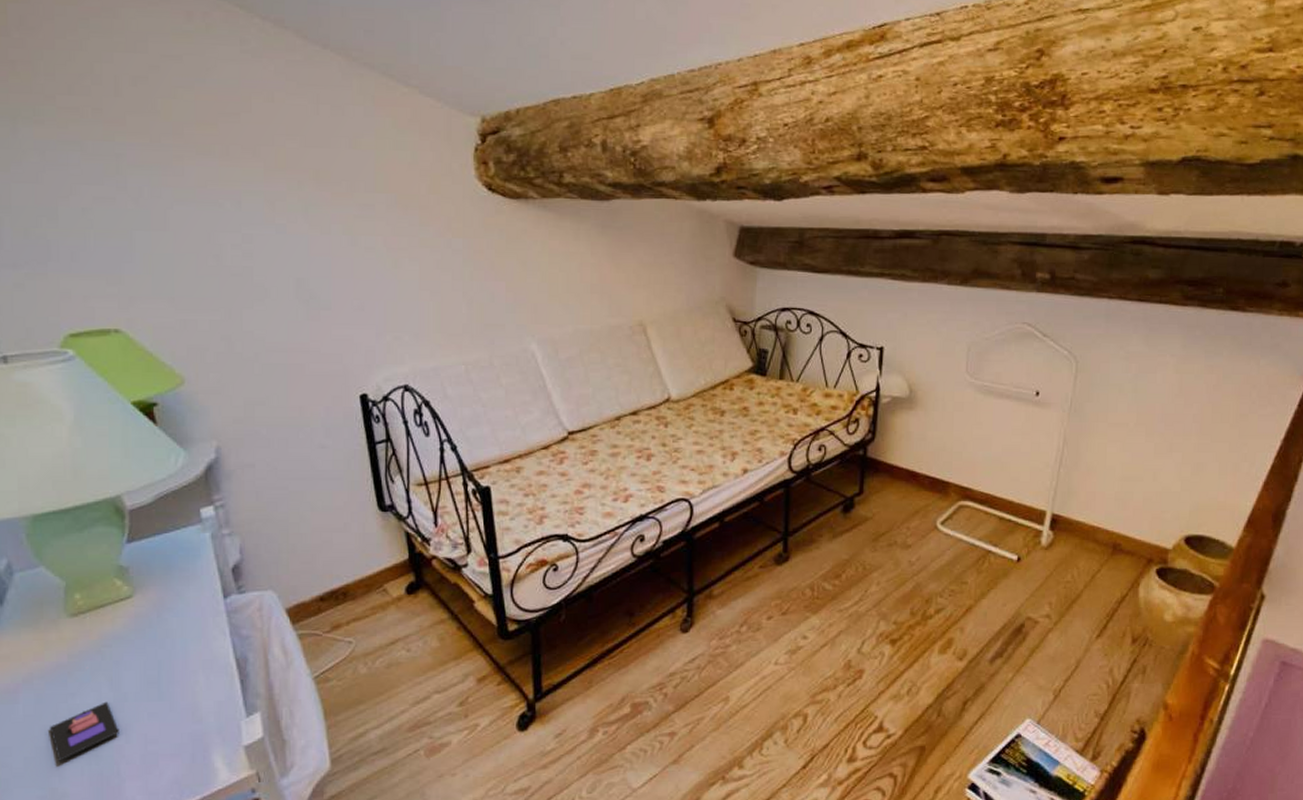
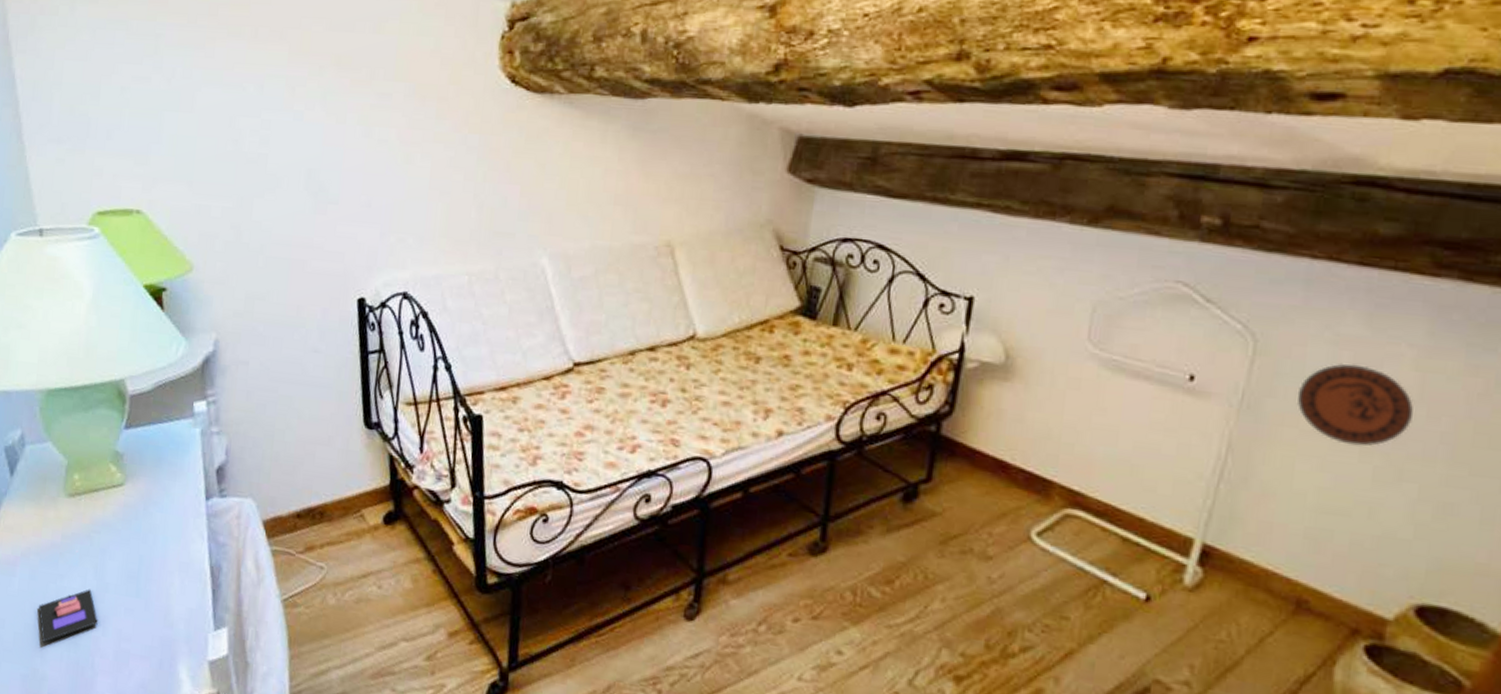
decorative plate: none [1105,372,1176,430] -> present [1297,363,1413,447]

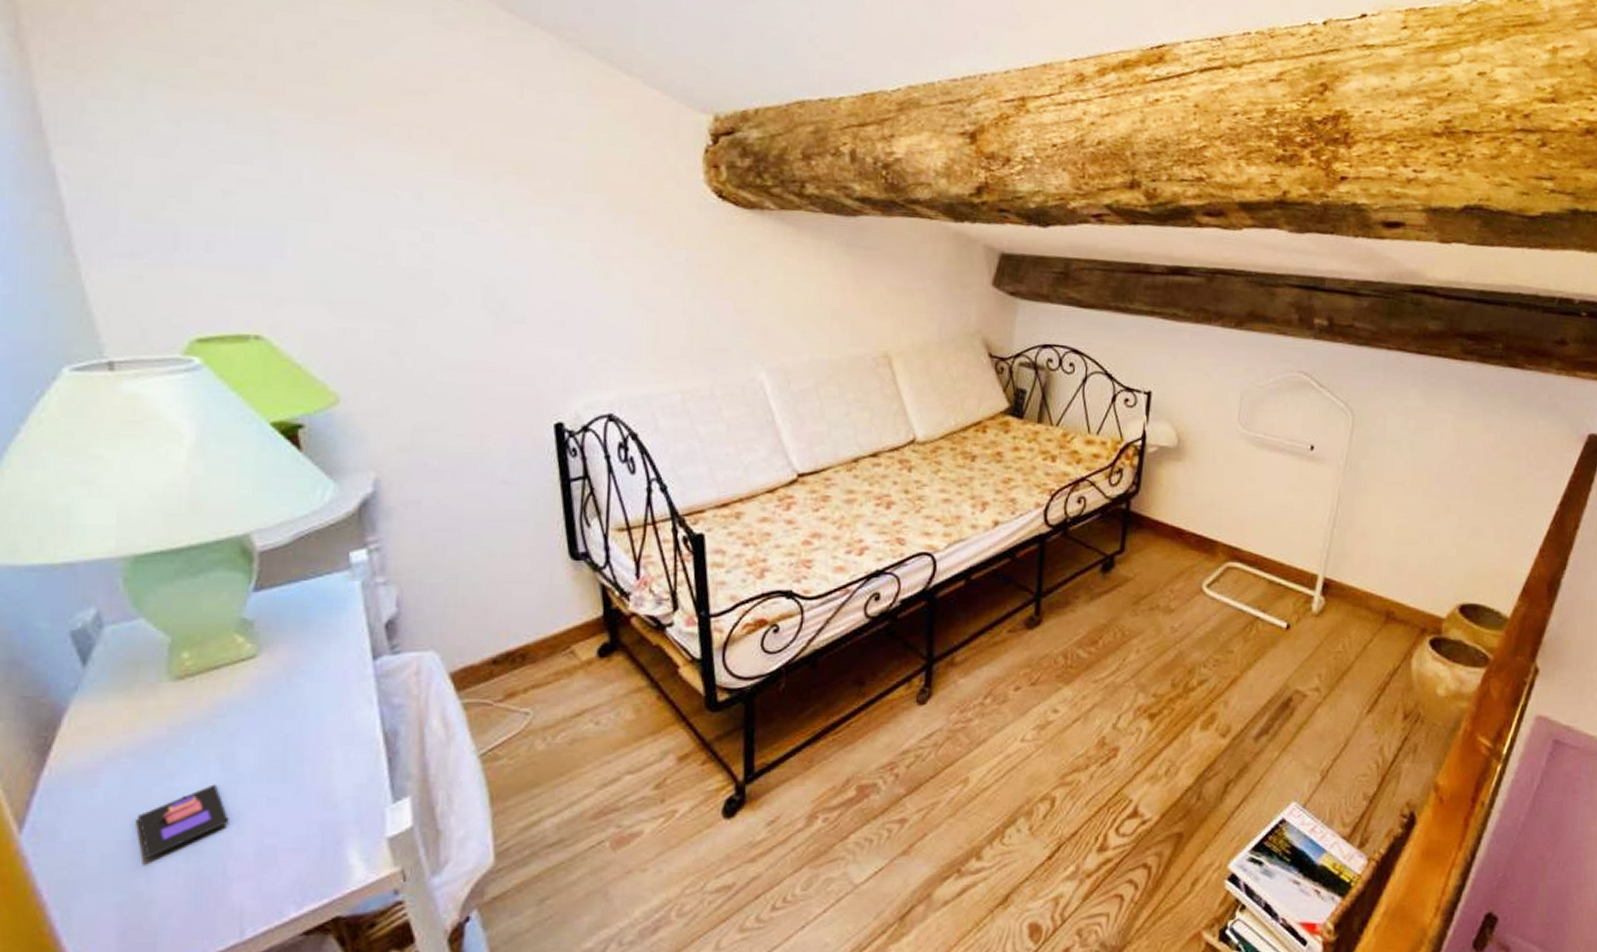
decorative plate: present [1297,363,1413,447] -> none [1382,428,1453,491]

